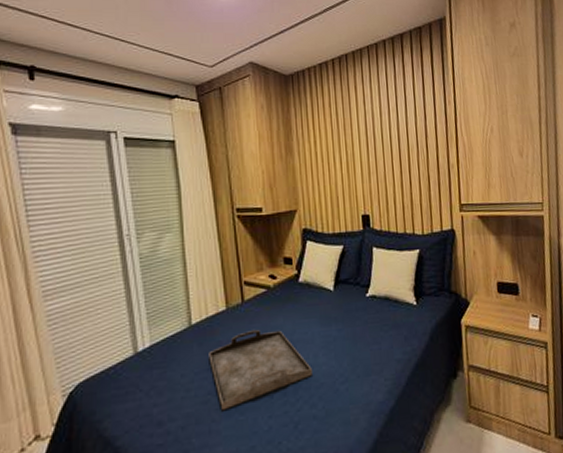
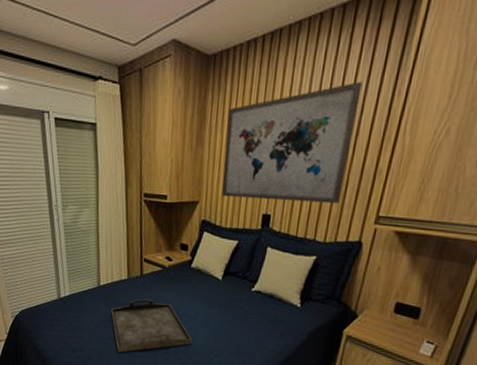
wall art: none [312,94,427,203] -> present [222,81,363,204]

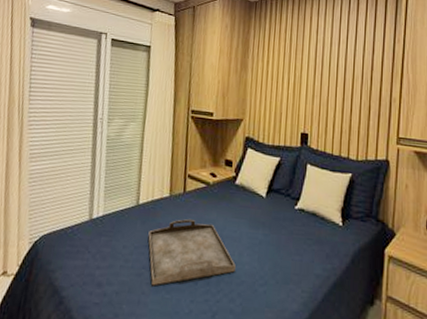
wall art: present [222,81,363,204] -> none [264,30,371,126]

